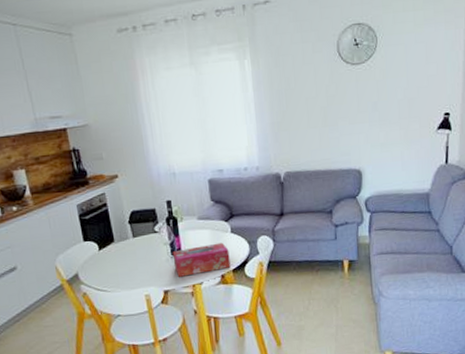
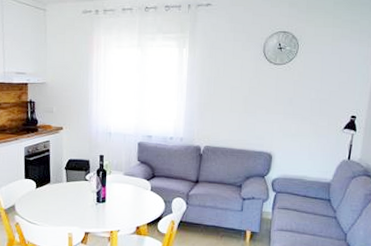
tissue box: present [172,242,231,277] -> none [97,197,147,223]

